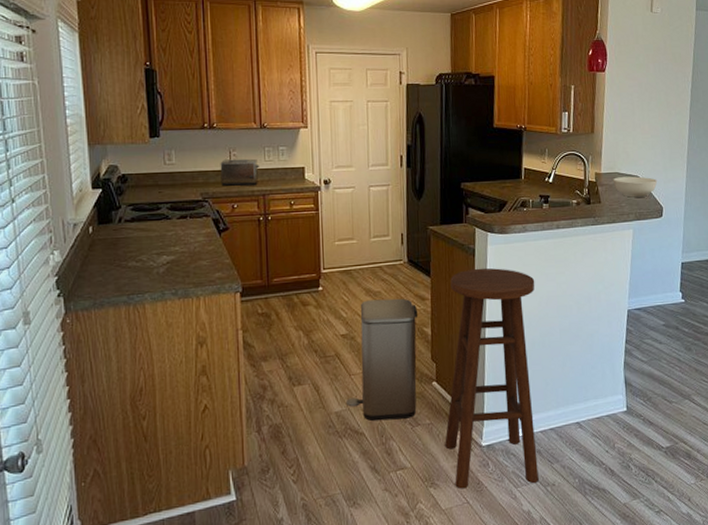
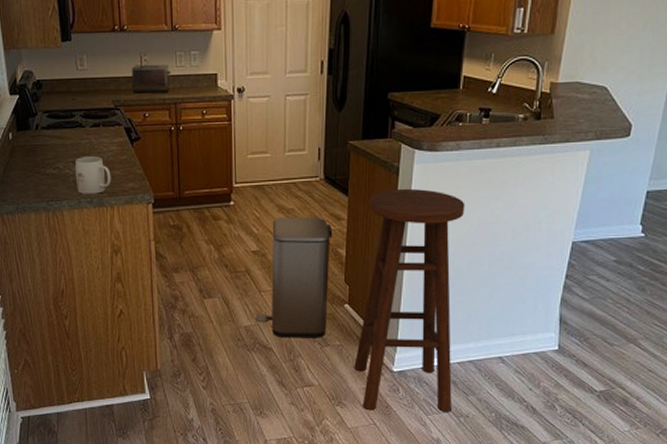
mug: none [159,248,198,286] -> present [74,156,112,194]
bowl: present [613,176,658,198] -> none [572,87,629,113]

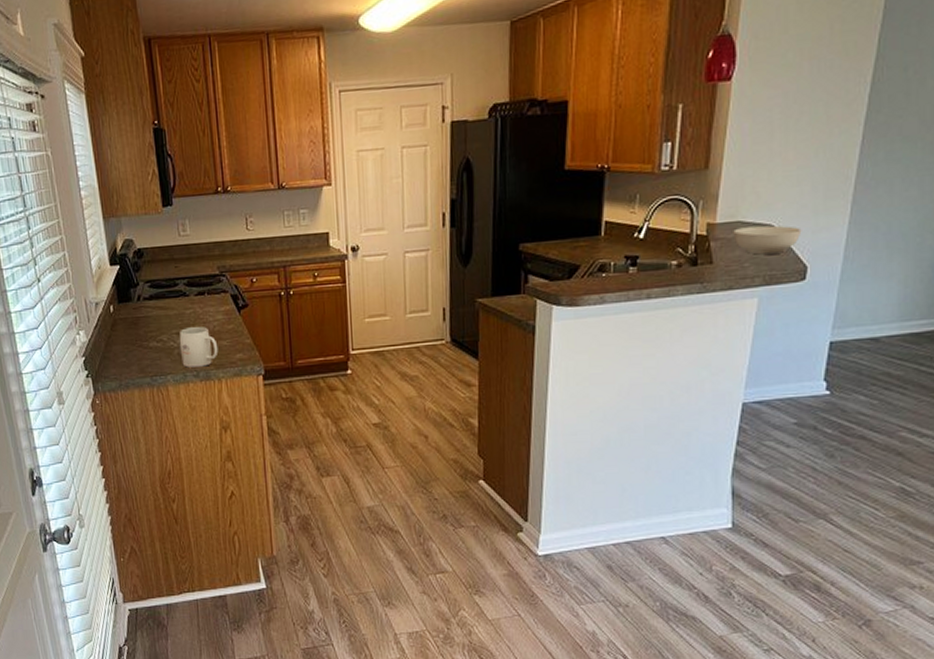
toaster: present [131,64,172,94] -> none [236,224,280,258]
pedal bin: present [256,217,333,338] -> none [379,383,463,520]
bar stool: present [354,188,465,412] -> none [493,348,614,601]
bowl: none [572,87,629,113] -> present [733,225,802,255]

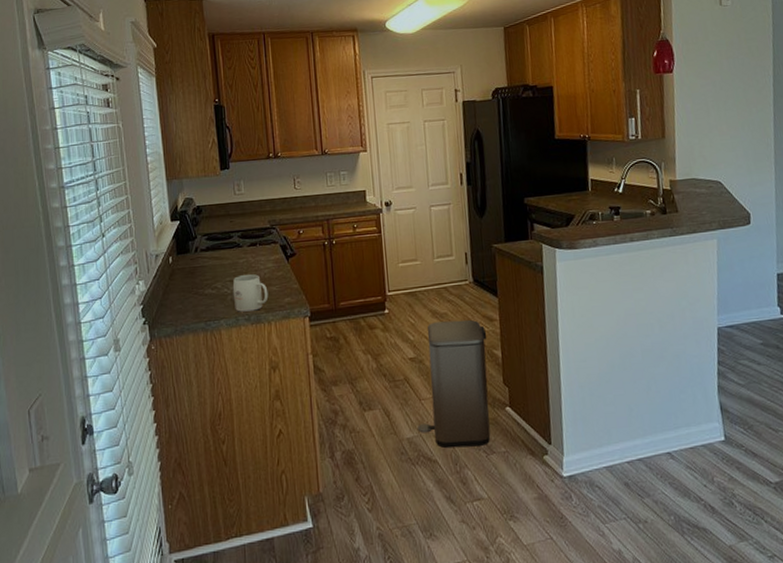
pedal bin: none [379,383,463,520] -> present [418,319,491,449]
bowl: present [733,225,802,255] -> none [690,181,742,205]

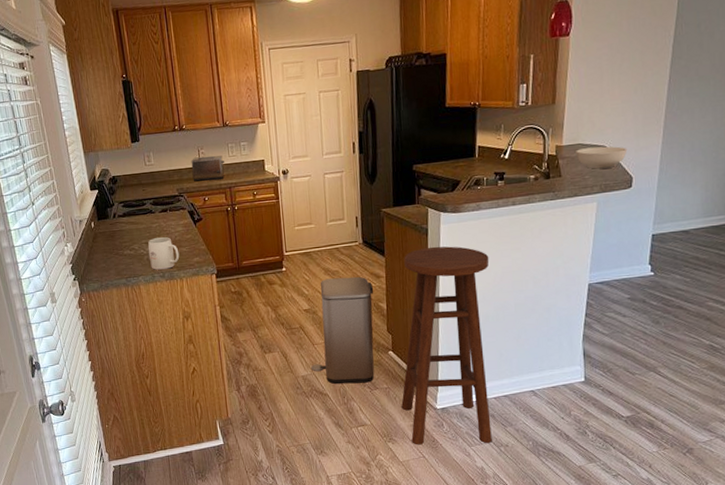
toaster: none [285,184,323,213] -> present [191,154,225,182]
bar stool: none [518,285,629,524] -> present [401,246,492,445]
bowl: none [690,181,742,205] -> present [576,146,628,169]

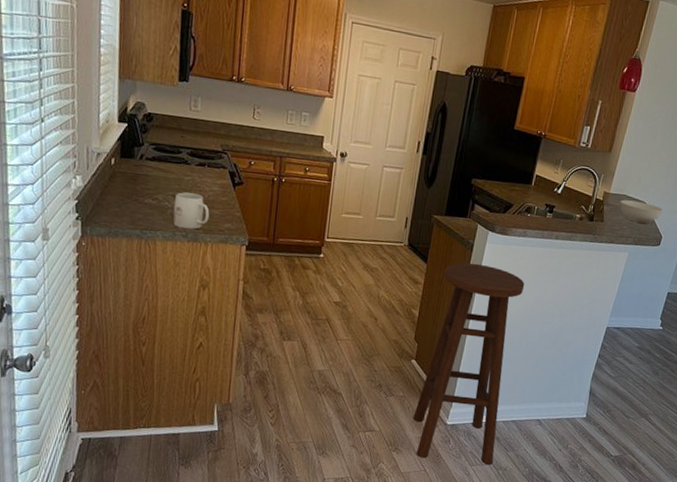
toaster: present [191,154,225,182] -> none [241,115,282,147]
pedal bin: present [311,276,375,385] -> none [329,274,410,388]

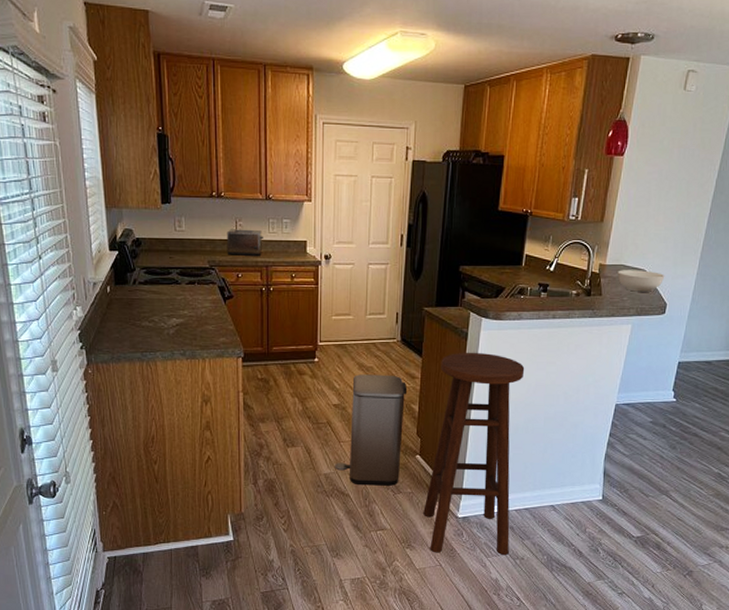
mug: present [173,192,210,230] -> none [169,312,204,347]
toaster: none [241,115,282,147] -> present [227,229,264,257]
pedal bin: none [329,274,410,388] -> present [335,374,408,486]

